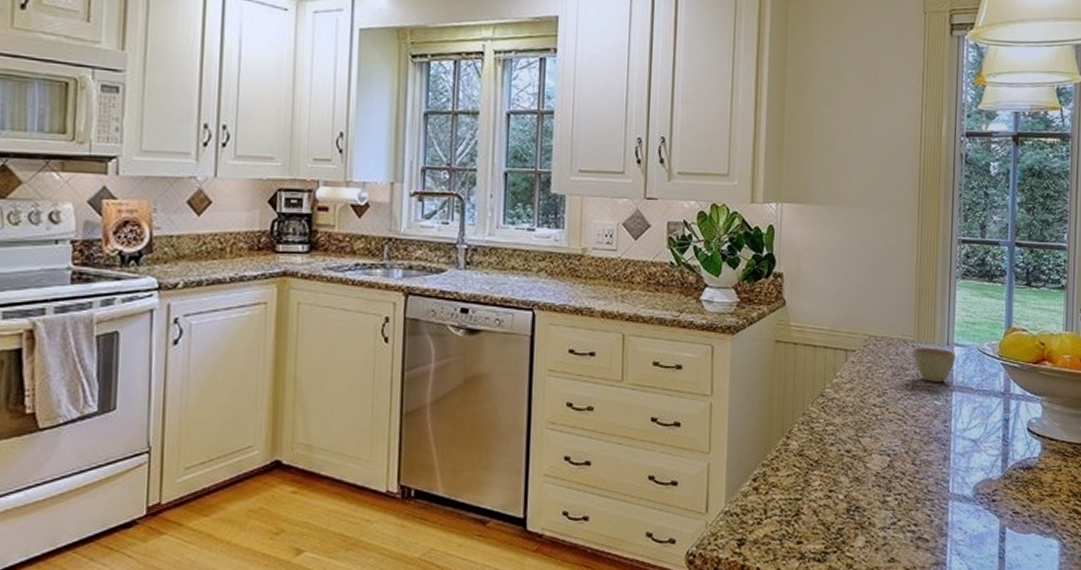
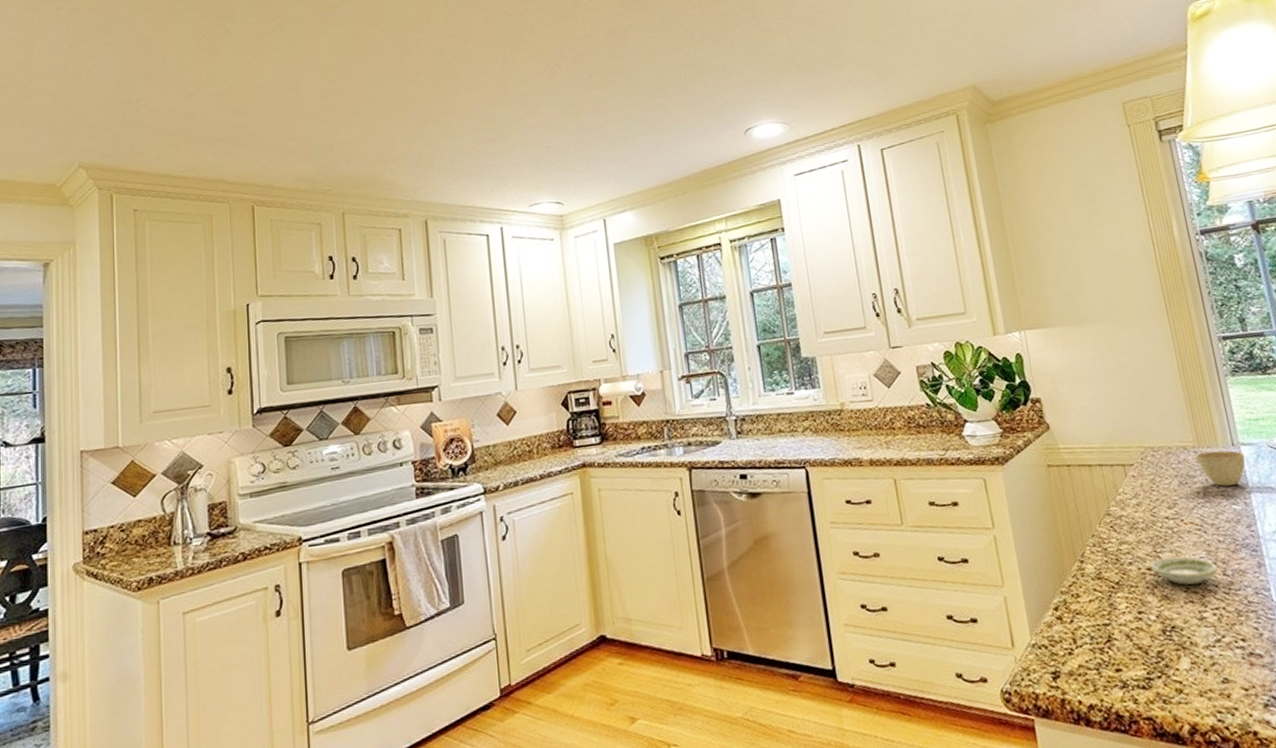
saucer: none [850,441,908,471] -> present [1150,556,1218,585]

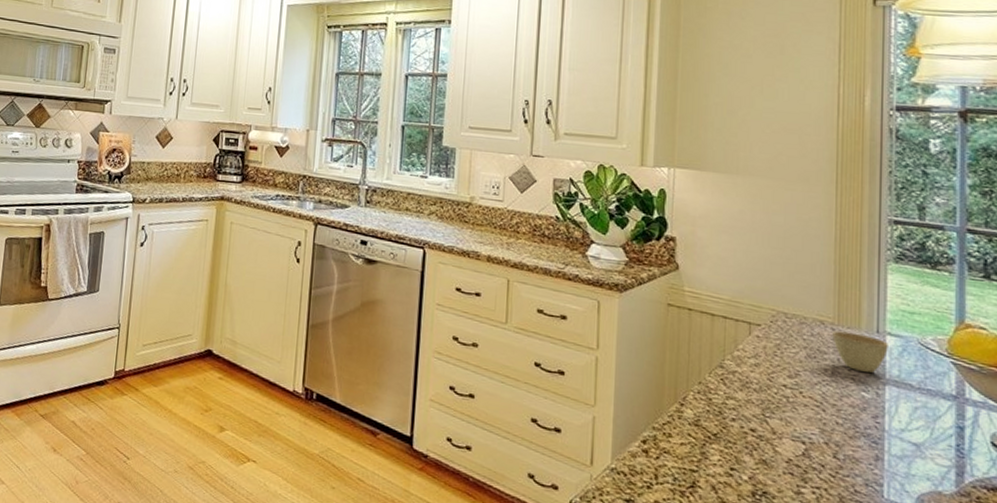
saucer: present [1150,556,1218,585] -> none [755,422,828,459]

